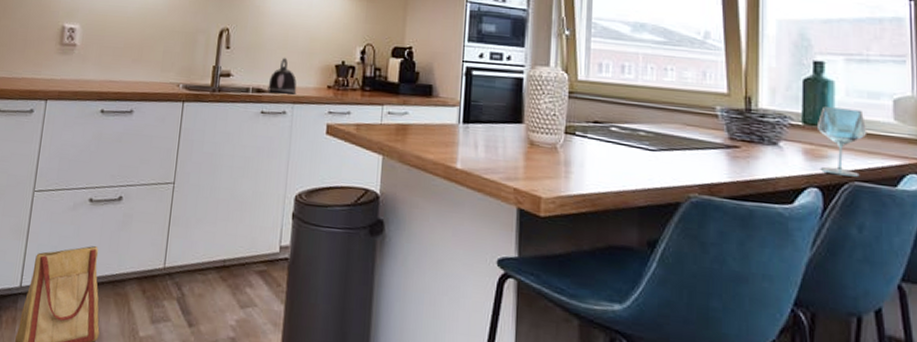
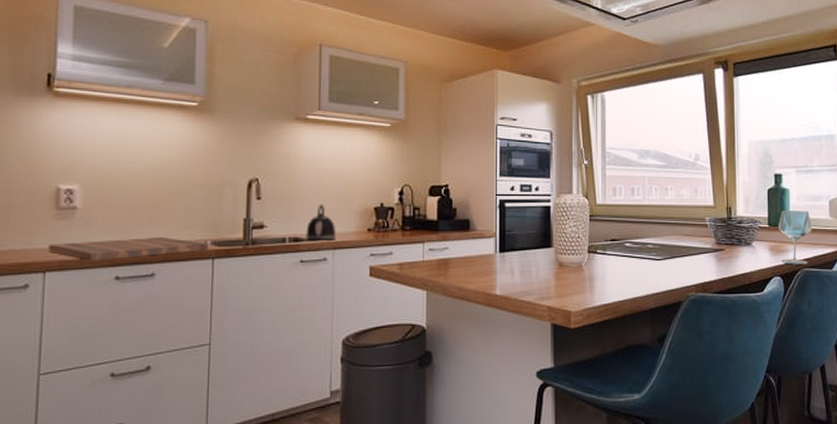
cutting board: none [51,75,180,95] -> present [48,236,208,261]

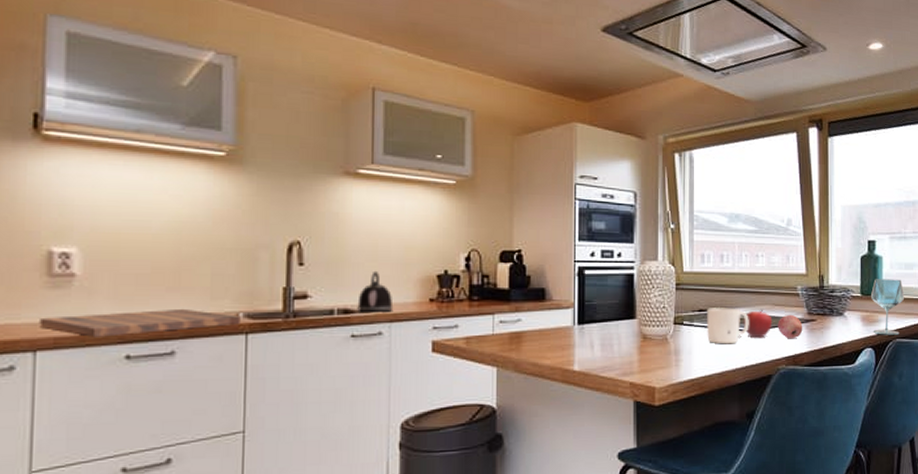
mug: none [619,237,659,272] -> present [707,308,749,345]
fruit: none [653,239,682,265] -> present [743,309,773,337]
fruit: none [687,244,712,268] -> present [778,314,803,339]

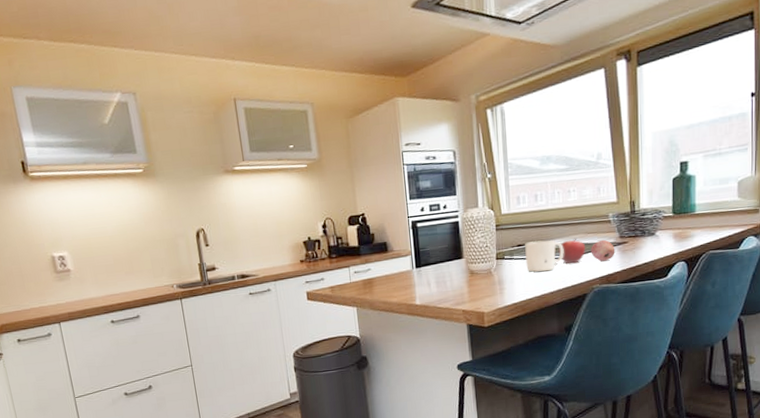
cutting board: present [39,308,241,337] -> none [57,285,176,311]
kettle: present [357,270,394,314] -> none [249,243,276,276]
wine glass: present [870,279,905,335] -> none [682,194,719,249]

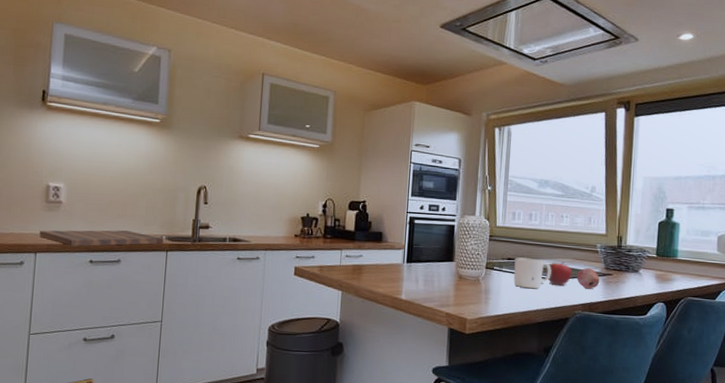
cutting board: none [57,285,176,311] -> present [39,230,164,247]

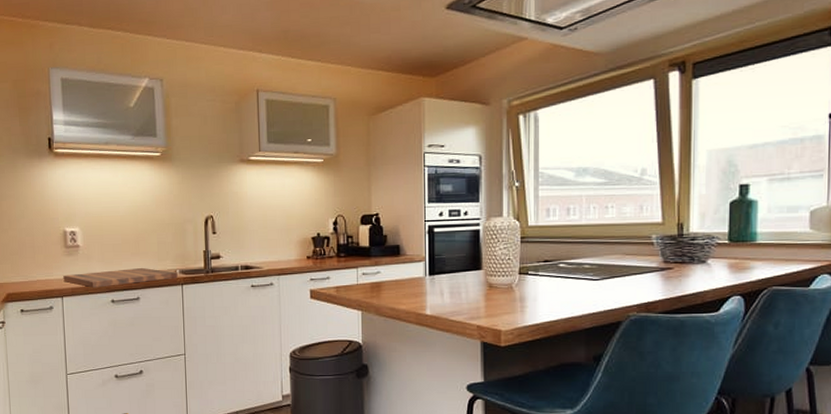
mug: present [513,257,551,289] -> none [553,258,597,292]
fruit: present [545,261,572,285] -> none [590,258,623,286]
fruit: present [576,267,600,289] -> none [628,263,658,287]

